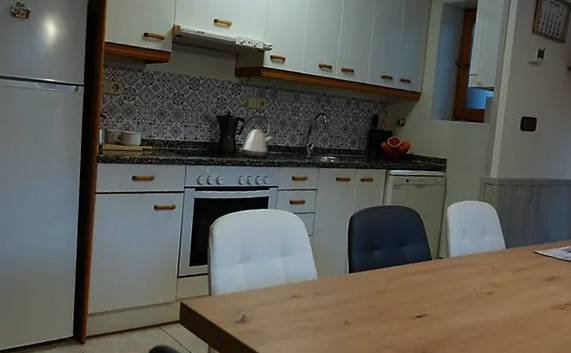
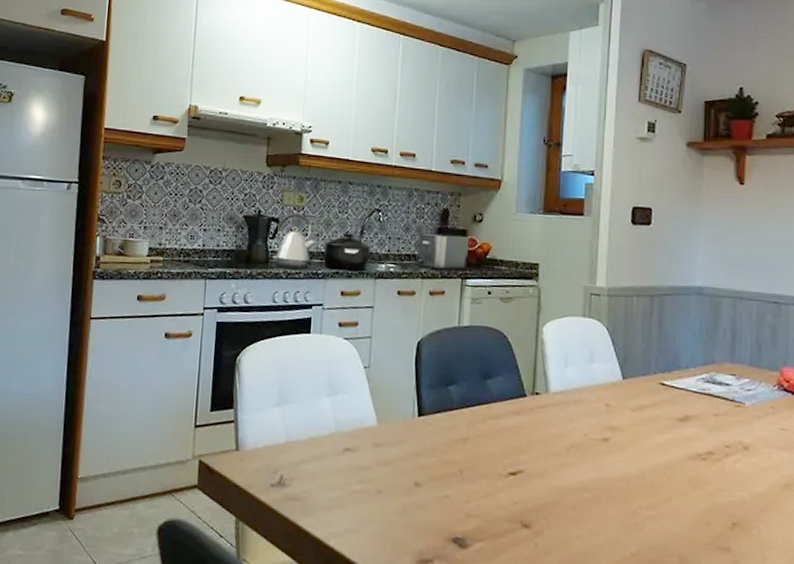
saucepan: none [279,132,316,162] -> present [323,233,371,272]
toaster: none [352,132,394,163] -> present [417,232,470,270]

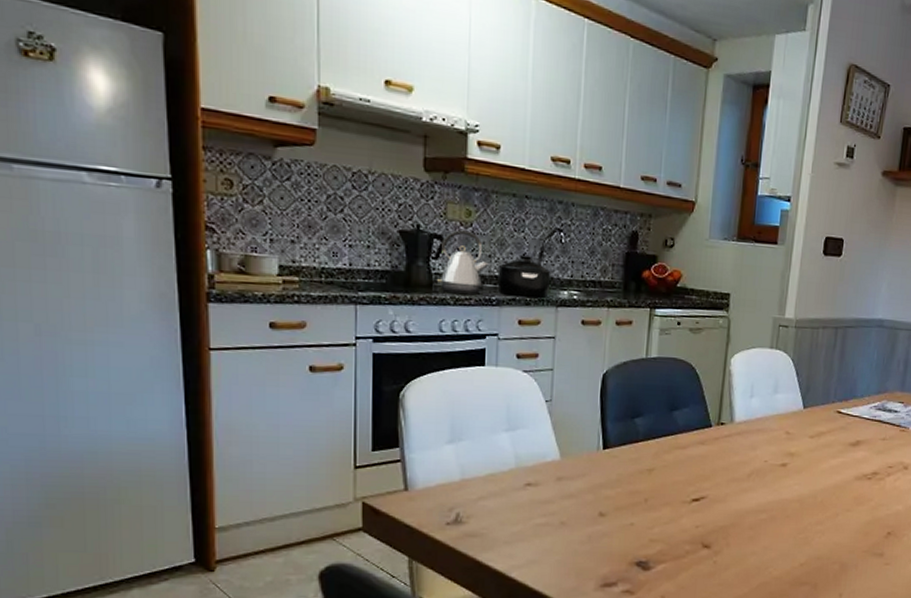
toaster: present [417,232,470,270] -> none [603,257,660,299]

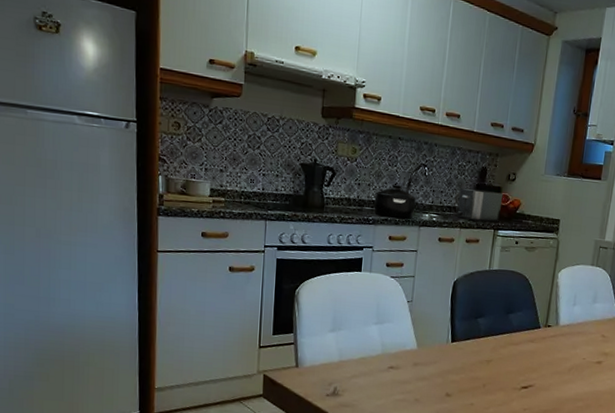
kettle: present [436,229,489,296] -> none [327,163,368,216]
toaster: none [603,257,660,299] -> present [456,187,503,222]

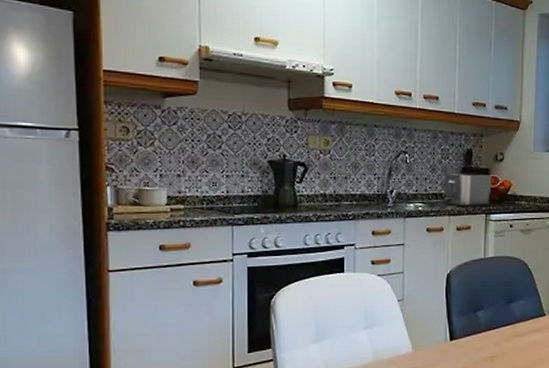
saucepan: present [374,185,417,220] -> none [353,175,399,212]

